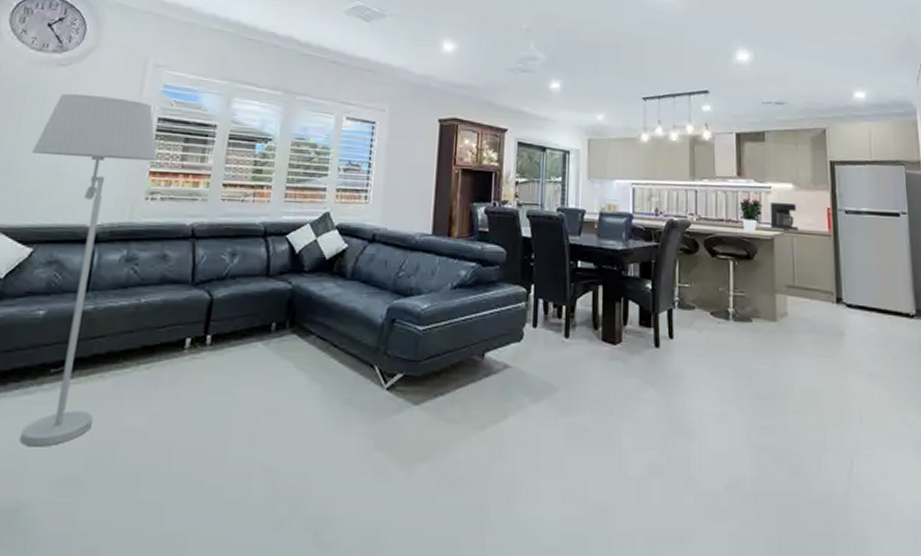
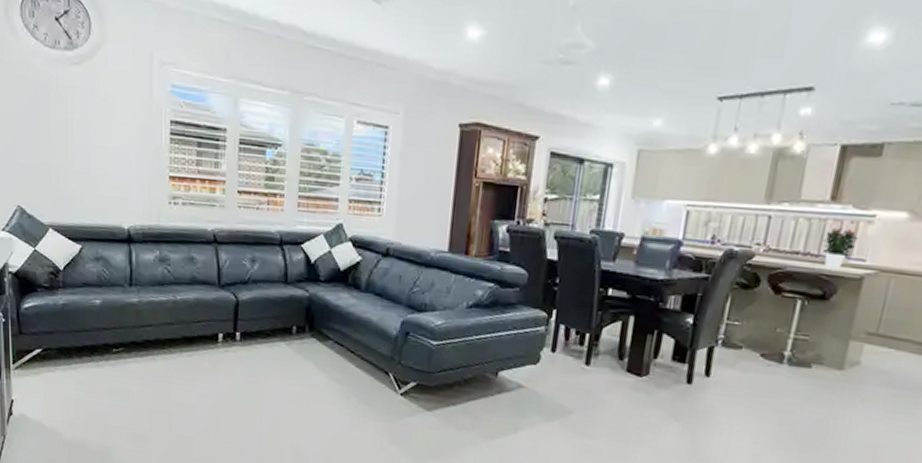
floor lamp: present [20,93,158,447] -> none [65,94,174,409]
coffee maker: present [770,201,798,231] -> none [862,233,906,271]

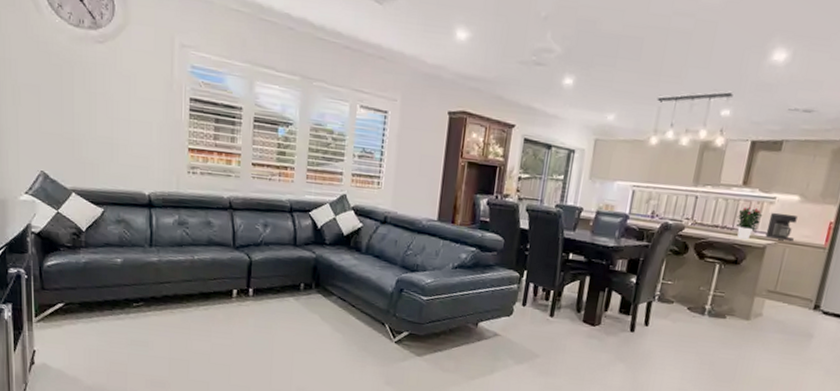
coffee maker: none [862,233,906,271] -> present [765,212,798,242]

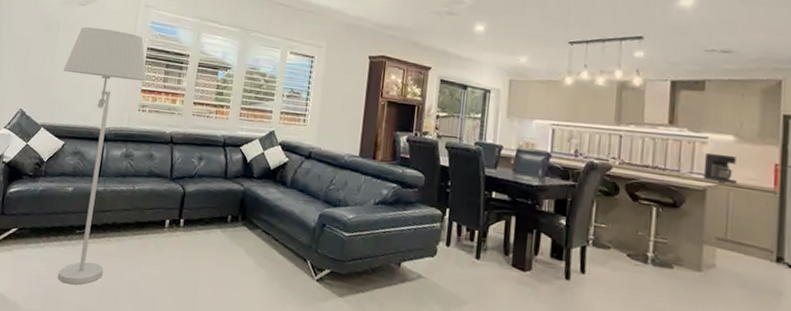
floor lamp: none [88,71,193,358] -> present [58,27,147,285]
potted flower: present [736,206,763,240] -> none [667,146,697,181]

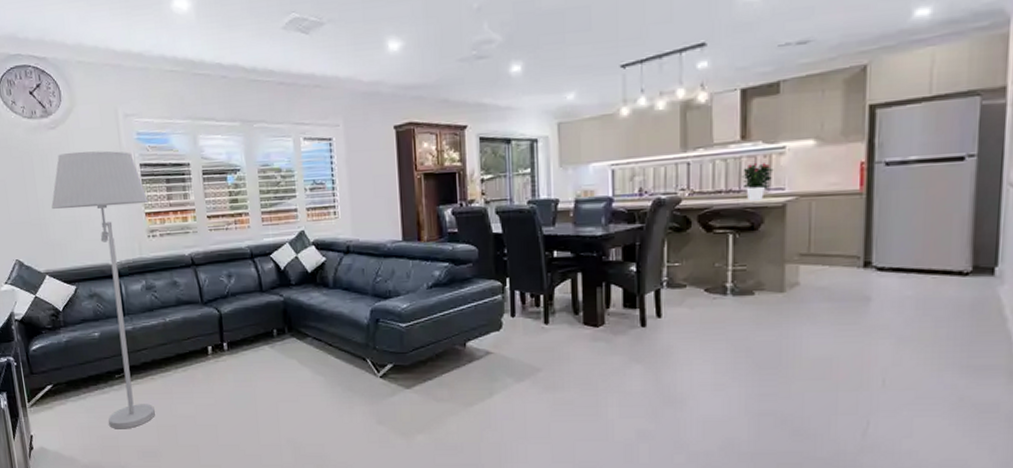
potted flower: none [667,146,697,181] -> present [741,162,774,201]
coffee maker: present [703,152,737,185] -> none [782,162,819,195]

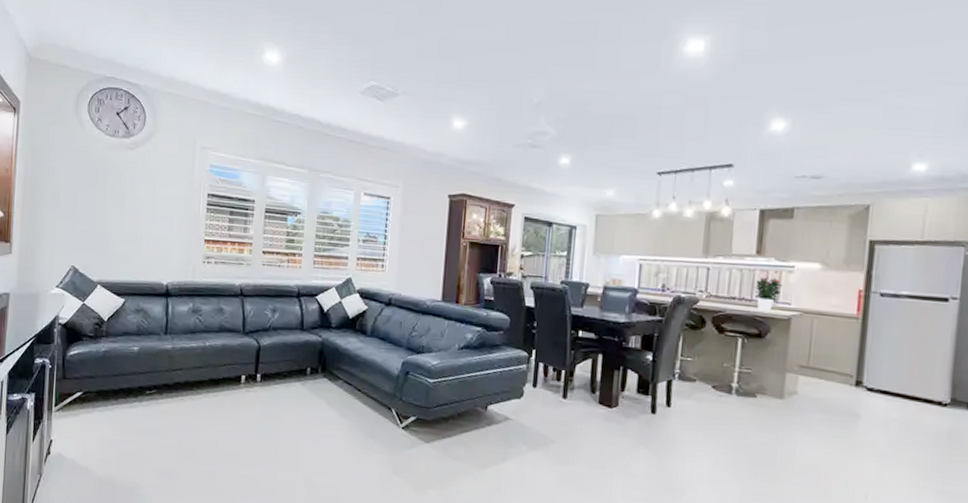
floor lamp: present [51,150,155,429] -> none [116,173,209,447]

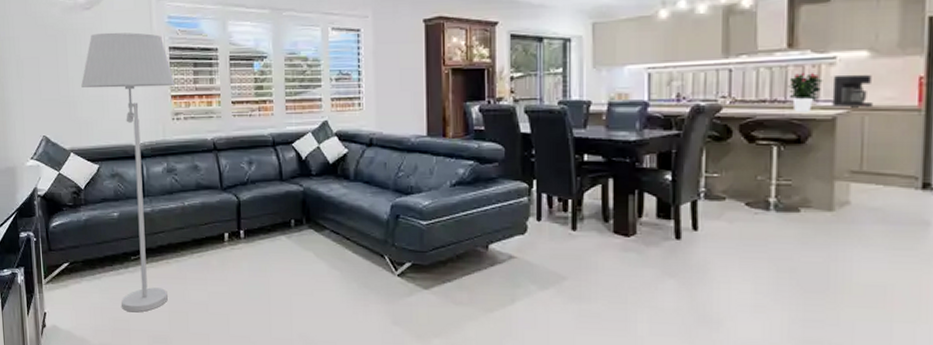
floor lamp: none [116,173,209,447] -> present [81,32,174,313]
coffee maker: none [788,281,822,313] -> present [832,74,872,108]

